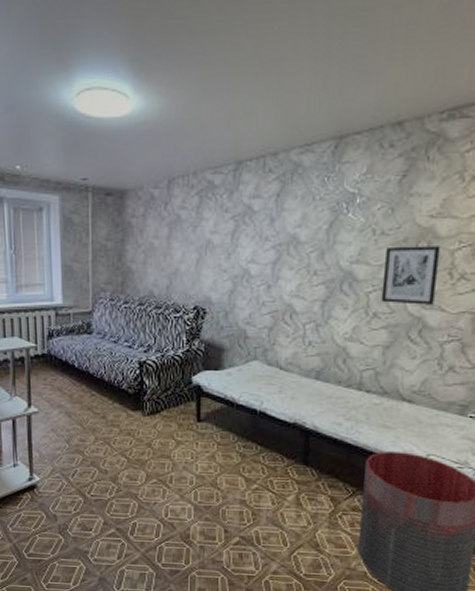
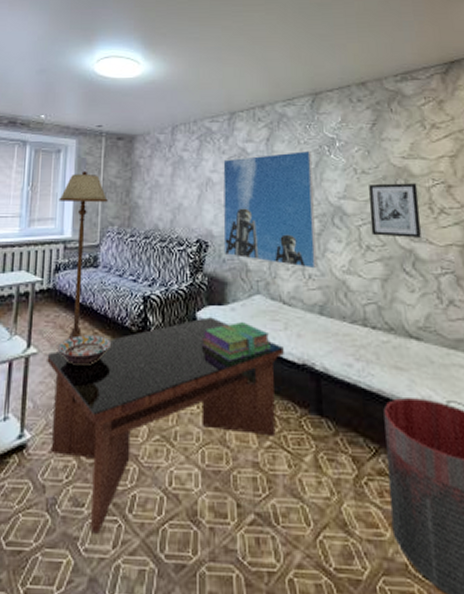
floor lamp: none [46,232,98,401] -> present [59,171,108,340]
coffee table: none [48,381,277,549] -> present [47,317,284,534]
decorative bowl: none [58,396,110,423] -> present [58,335,112,365]
stack of books: none [197,385,266,420] -> present [202,321,272,361]
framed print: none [222,209,327,336] -> present [223,151,317,269]

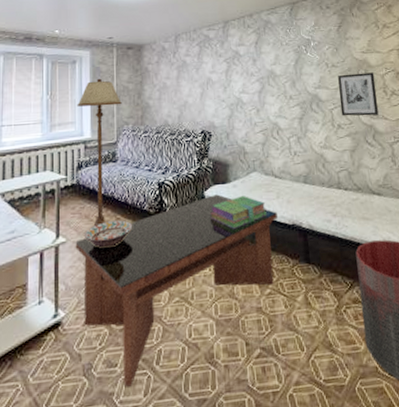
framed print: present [223,151,317,269] -> none [220,51,301,147]

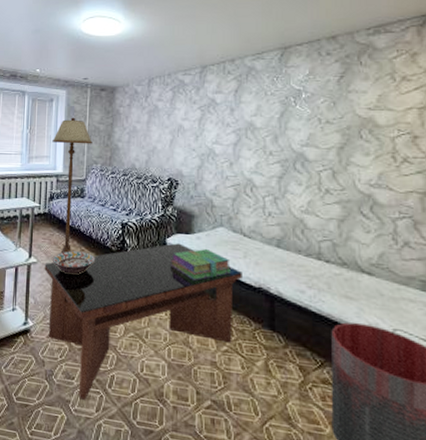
wall art: present [338,72,379,116] -> none [331,133,382,185]

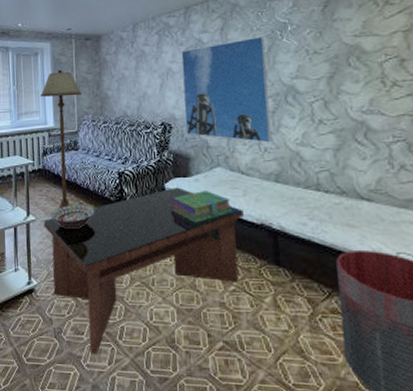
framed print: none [192,102,278,208] -> present [181,37,272,143]

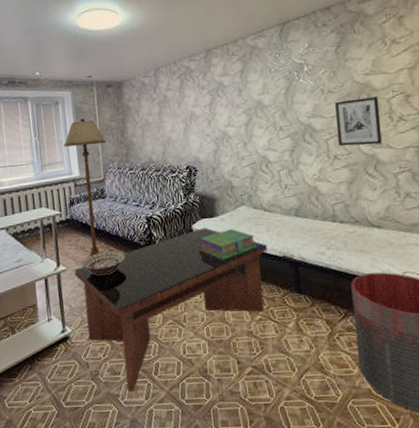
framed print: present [181,37,272,143] -> none [203,78,292,180]
wall art: none [321,59,373,111] -> present [335,96,382,147]

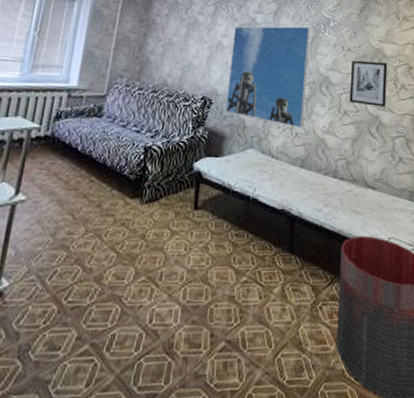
floor lamp: present [64,118,106,257] -> none [61,22,120,187]
coffee table: present [74,227,267,391] -> none [29,167,267,375]
decorative bowl: present [82,251,125,276] -> none [49,182,108,212]
stack of books: present [199,228,257,260] -> none [196,171,258,207]
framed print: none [203,78,292,180] -> present [225,26,310,128]

